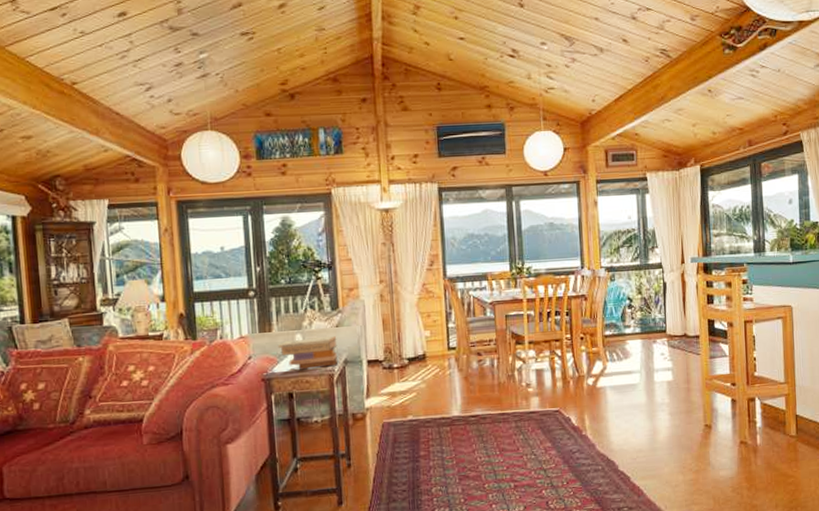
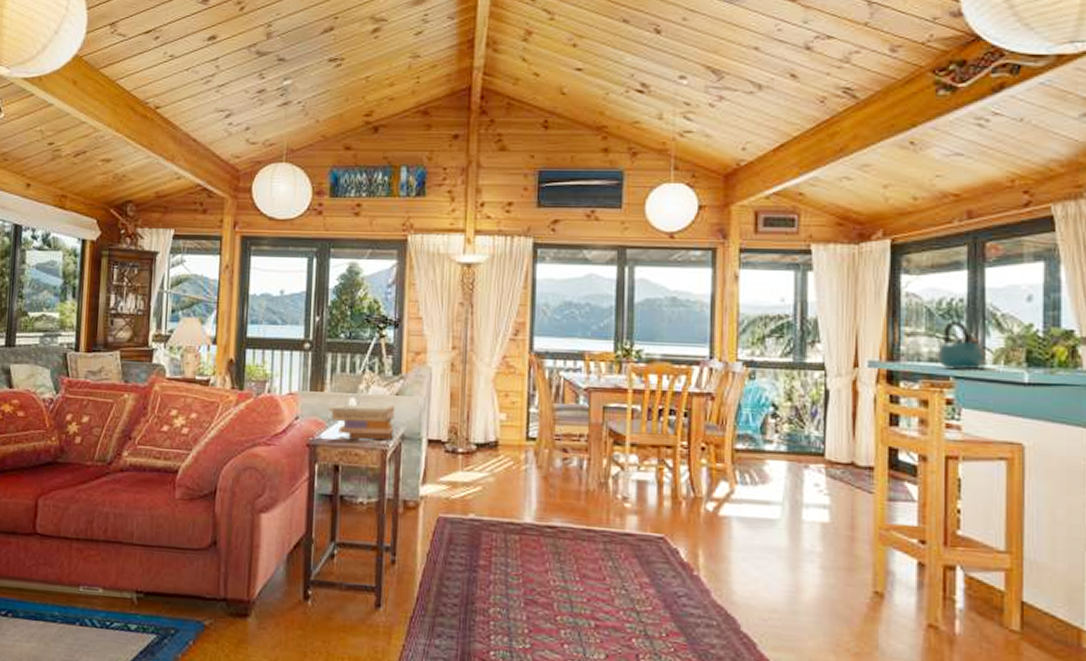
kettle: none [735,222,766,258] -> present [937,321,986,370]

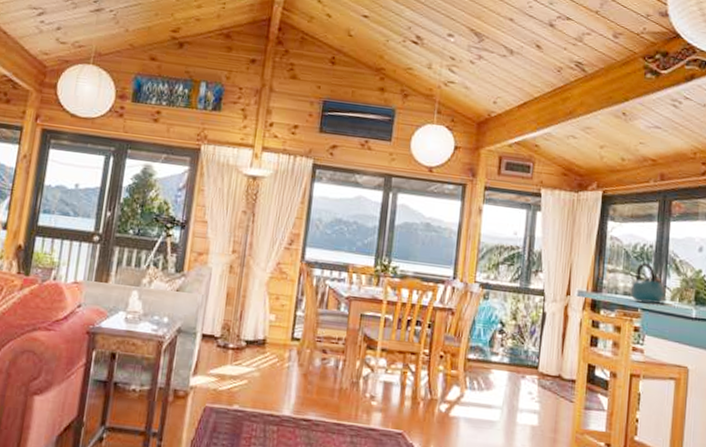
books: present [328,404,396,441] -> none [110,296,175,334]

